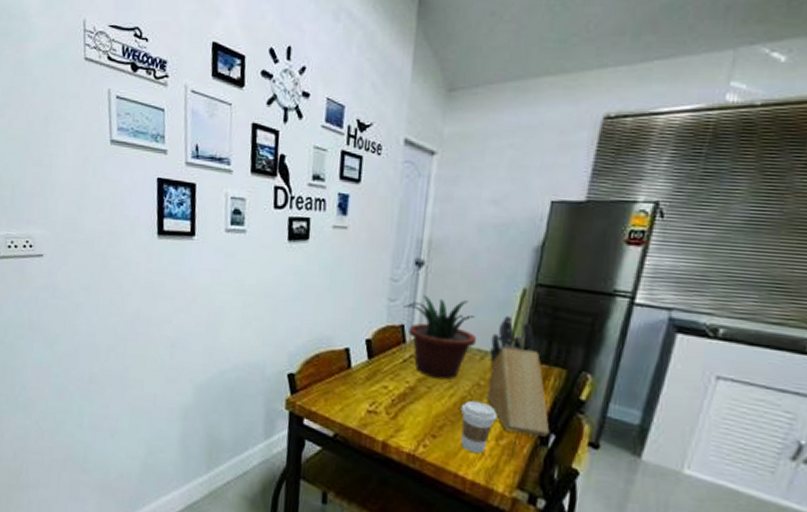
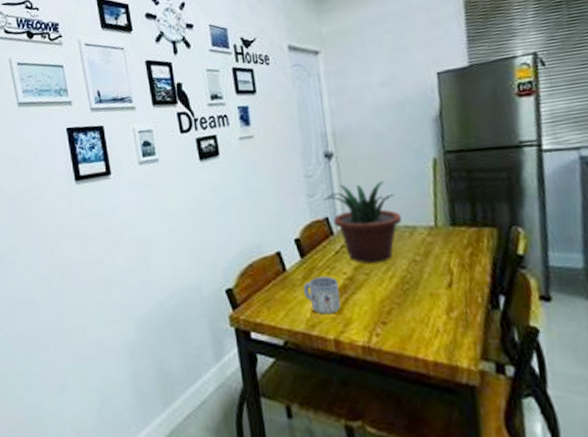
mug: none [363,380,400,418] -> present [303,276,341,315]
coffee cup: present [460,400,498,454] -> none [404,277,443,333]
knife block: present [487,316,550,437] -> none [415,187,498,303]

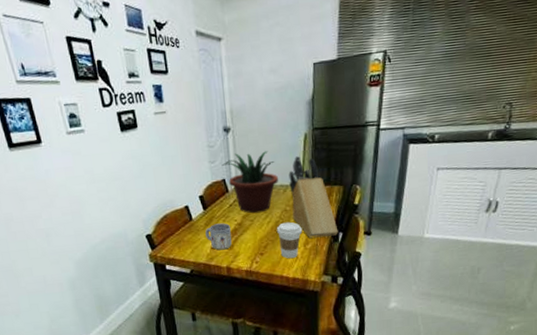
coffee cup: none [404,277,443,333] -> present [277,222,303,259]
knife block: none [415,187,498,303] -> present [288,156,339,238]

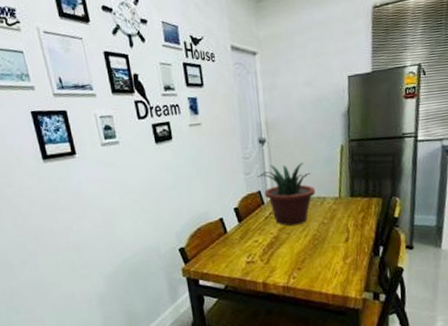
mug: present [205,223,232,251] -> none [240,236,268,265]
coffee cup: present [277,222,303,259] -> none [315,235,341,274]
knife block: present [288,156,339,238] -> none [325,168,379,252]

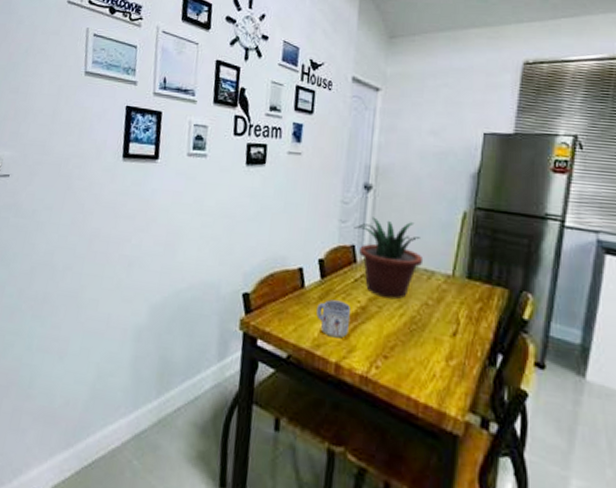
mug: none [240,236,268,265] -> present [316,299,351,338]

